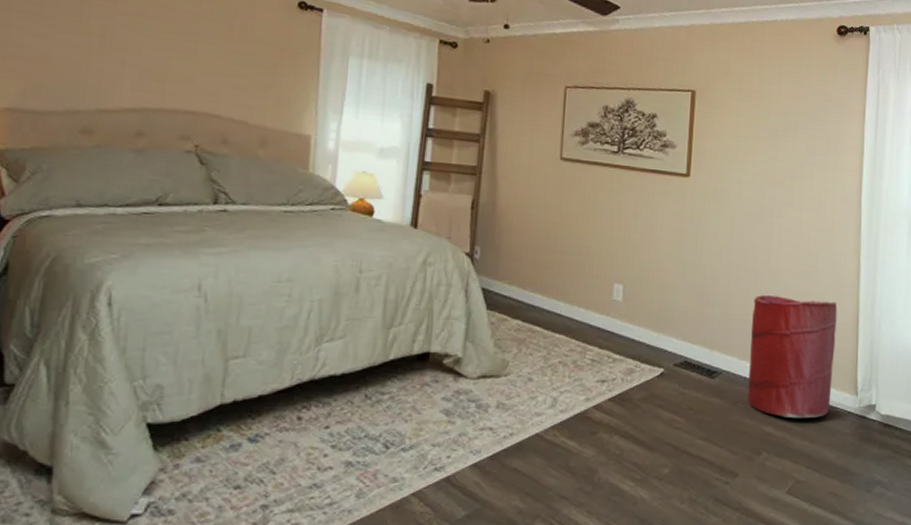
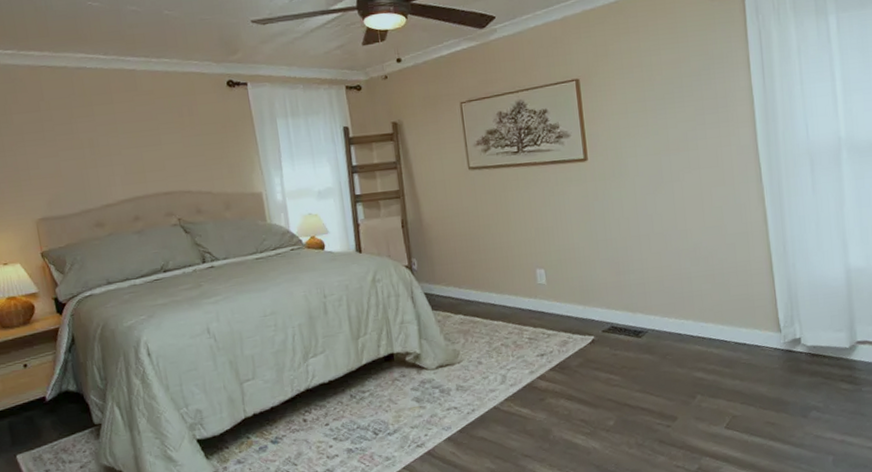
laundry hamper: present [747,295,837,419] -> none [666,249,755,362]

